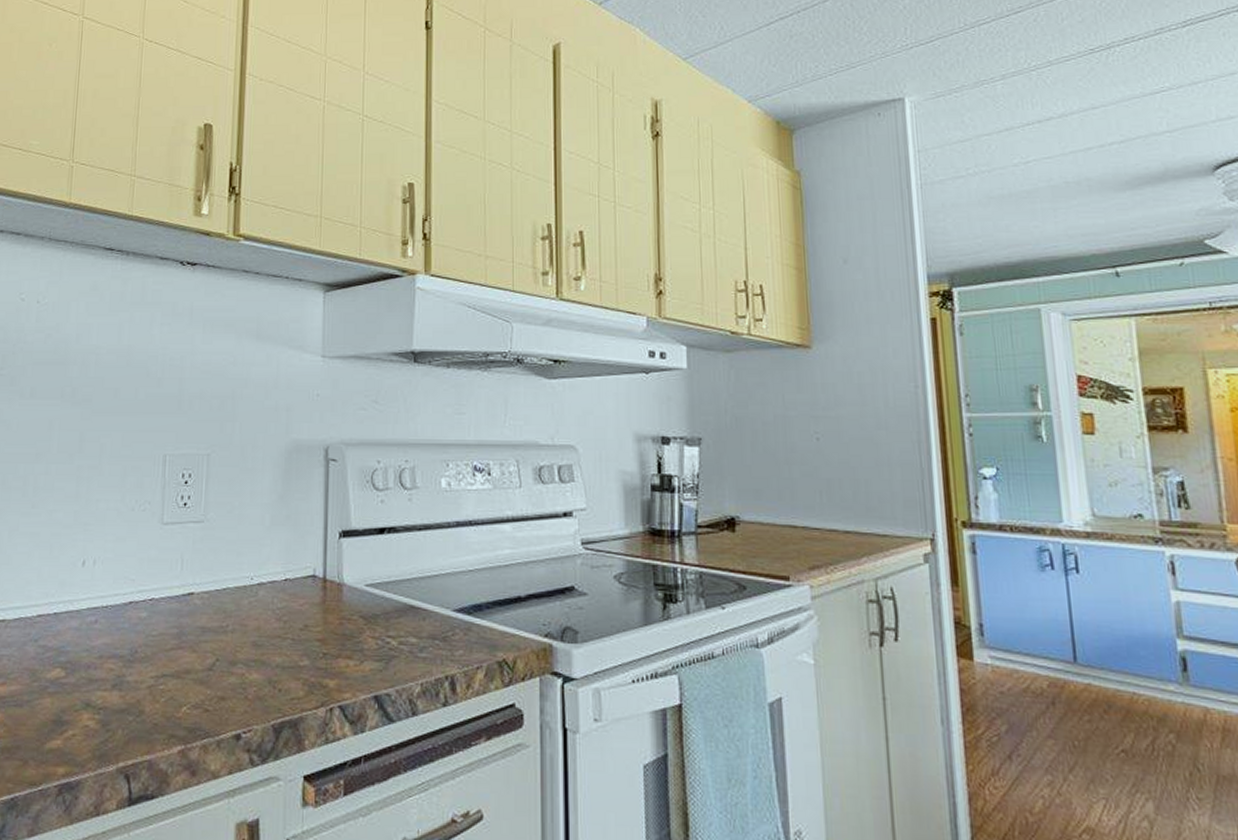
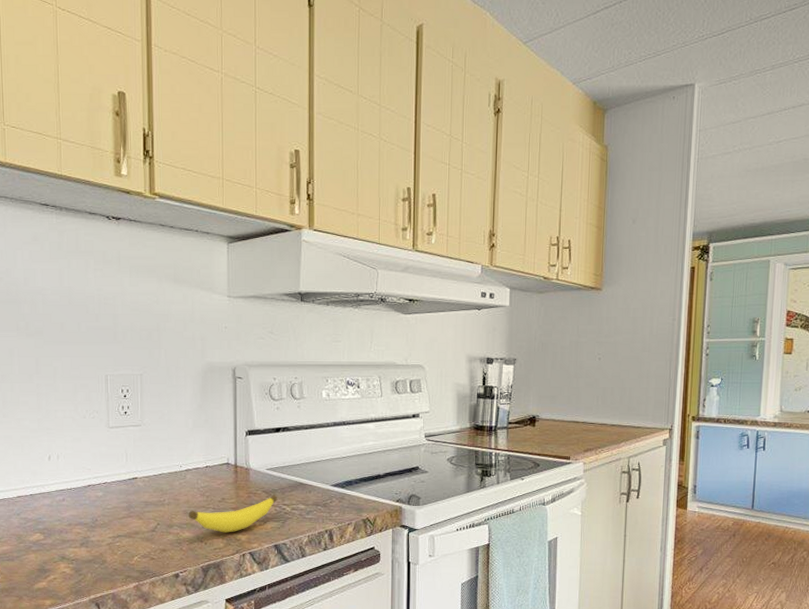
banana: none [258,621,380,676] -> present [188,494,278,533]

